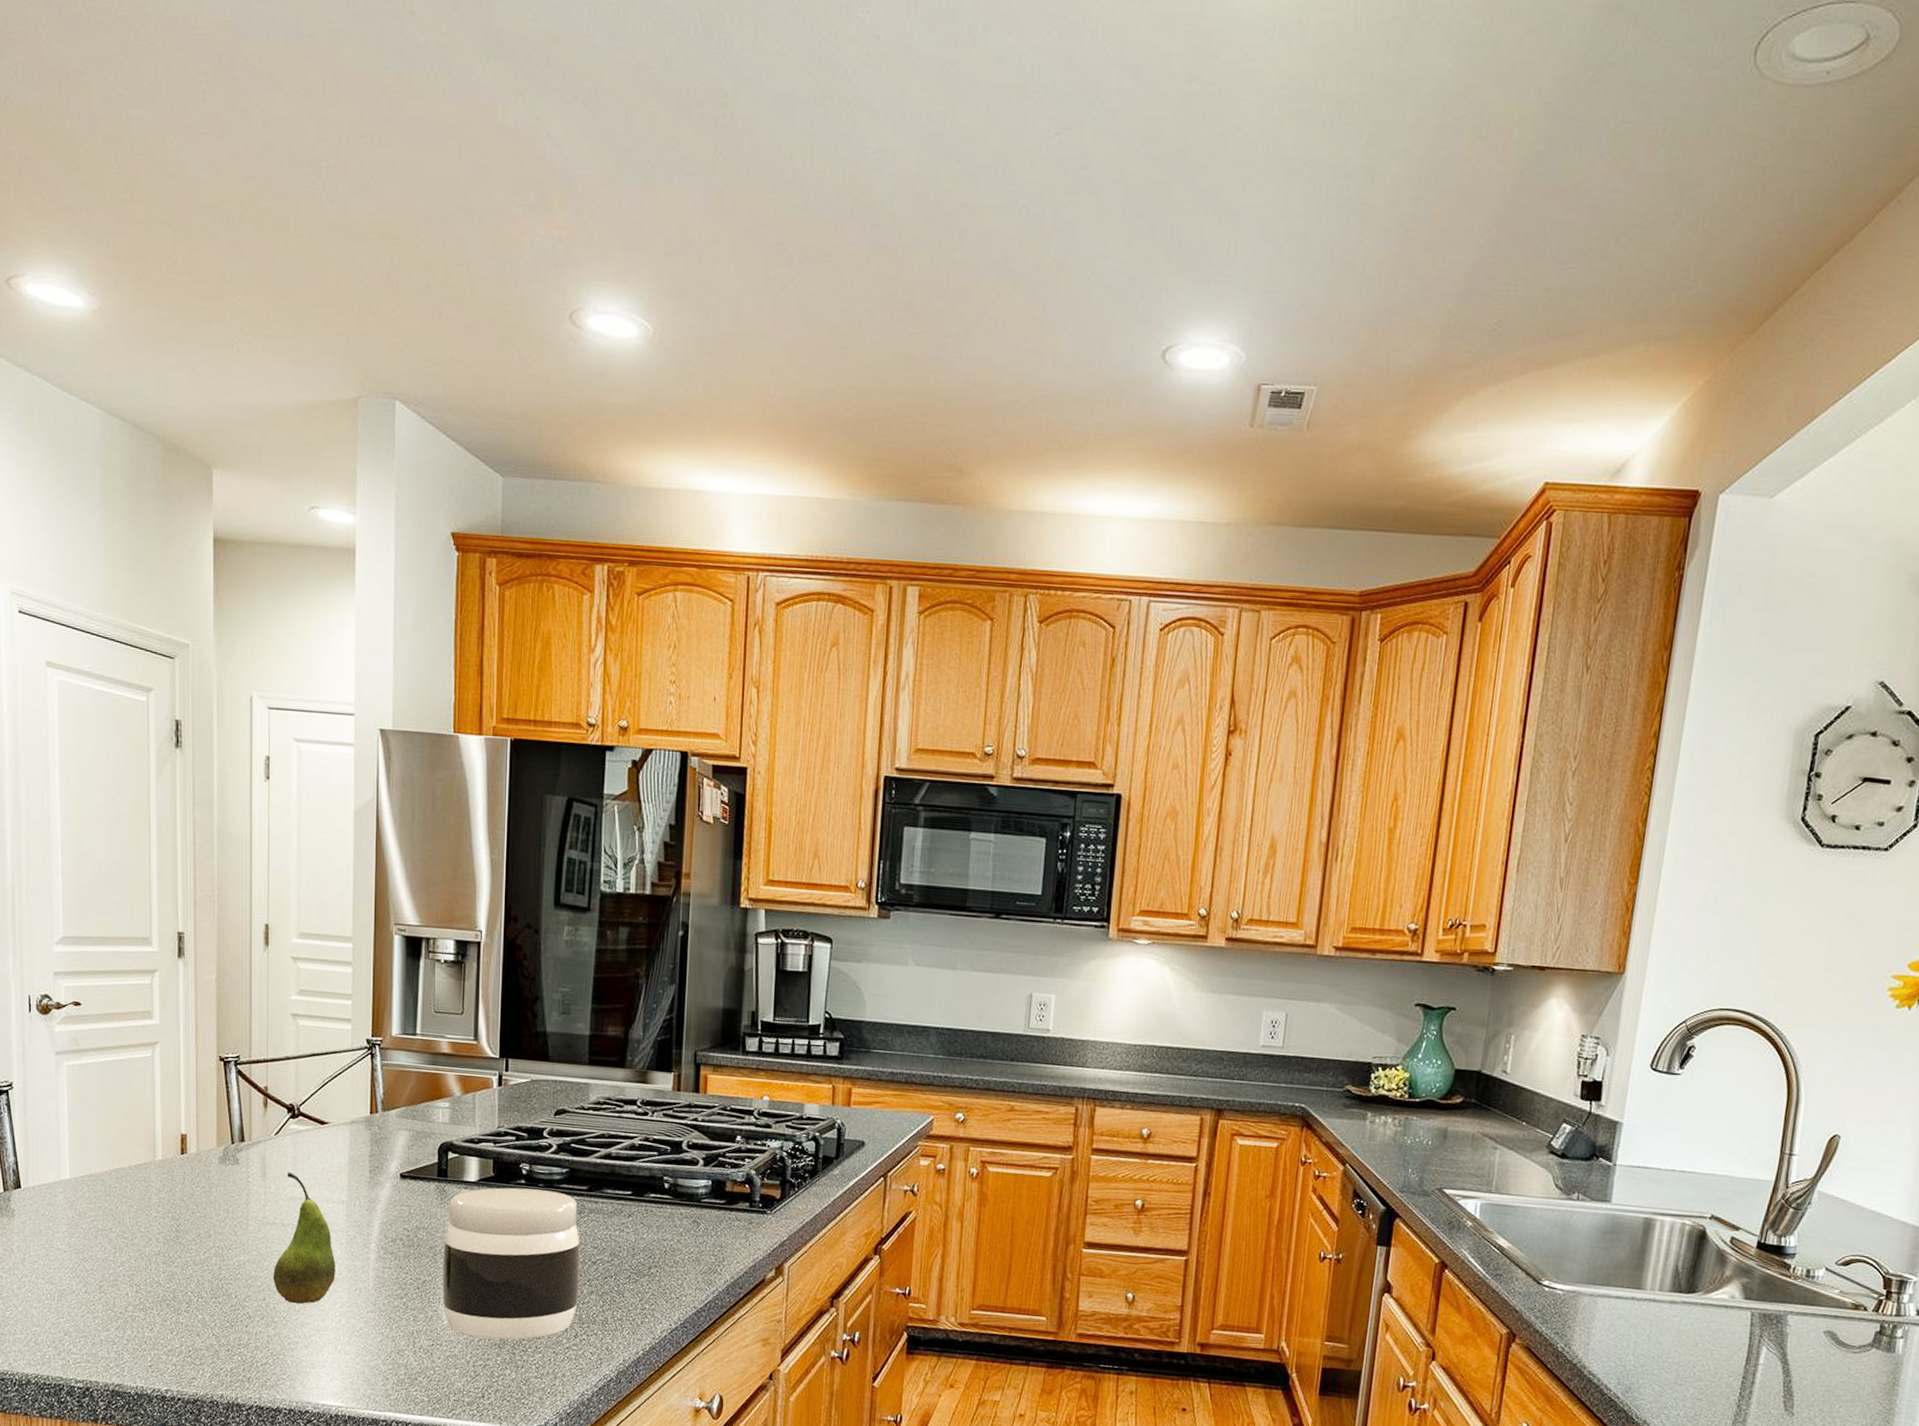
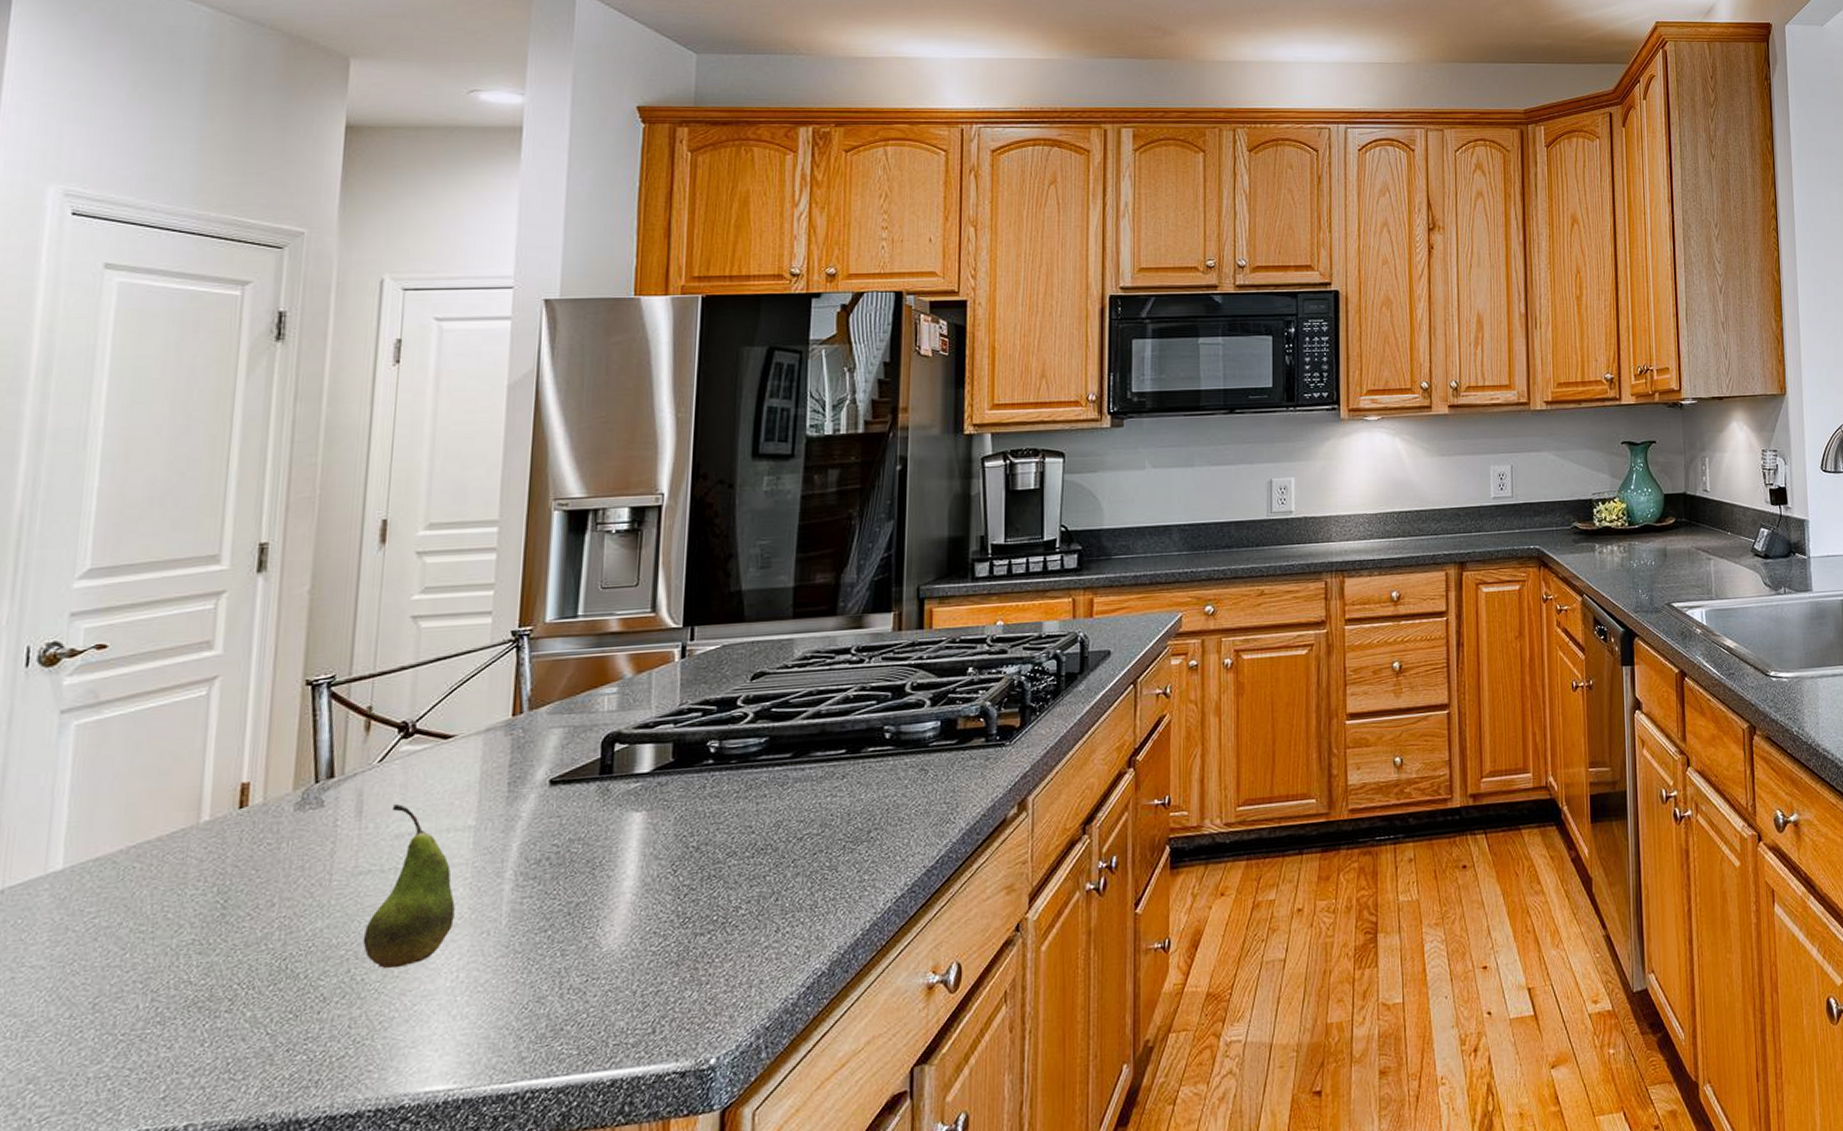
jar: present [442,1187,581,1340] -> none [601,765,784,960]

